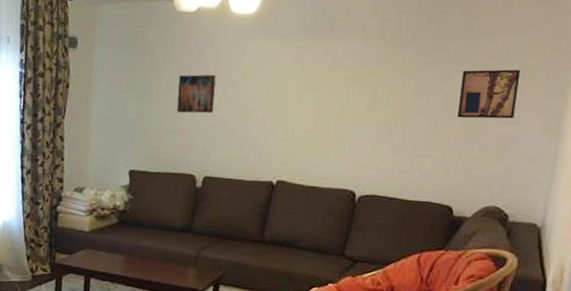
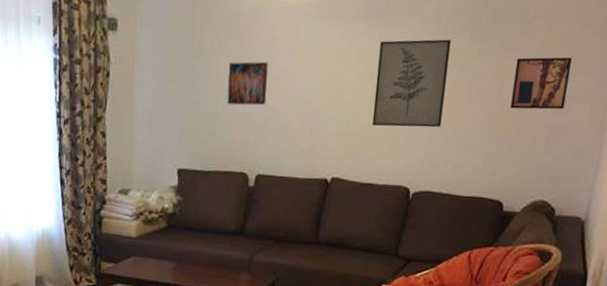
wall art: none [317,53,395,135] -> present [372,39,451,128]

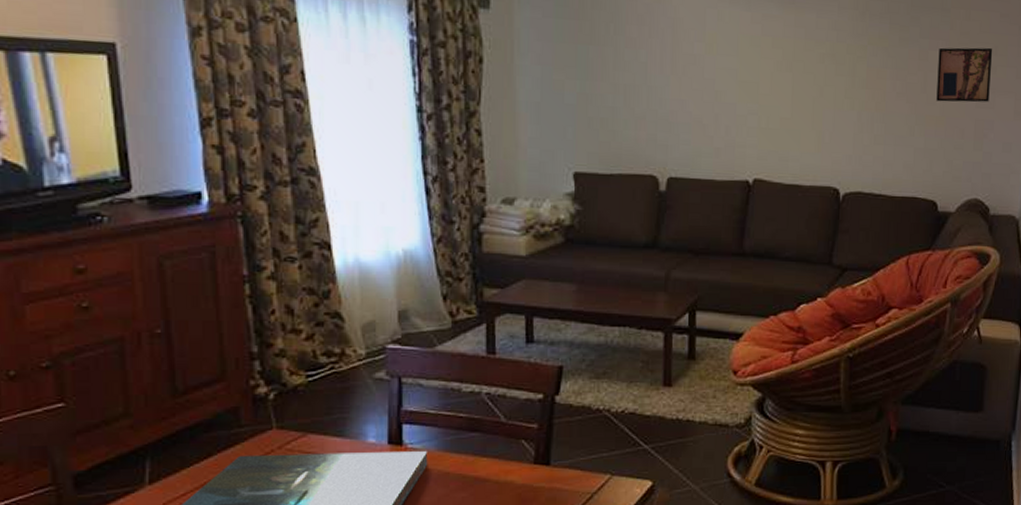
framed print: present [227,61,269,106] -> none [627,47,674,98]
wall art: present [372,39,451,128] -> none [794,26,871,122]

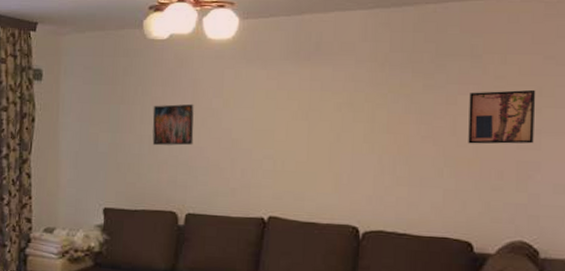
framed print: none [627,47,674,98] -> present [152,103,194,146]

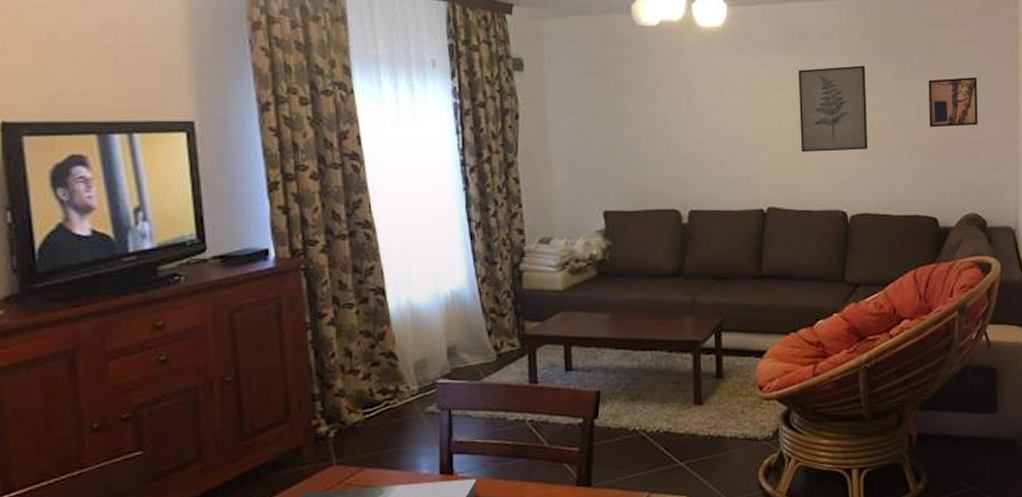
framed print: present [152,103,194,146] -> none [648,95,691,141]
wall art: none [309,76,391,165] -> present [799,65,868,153]

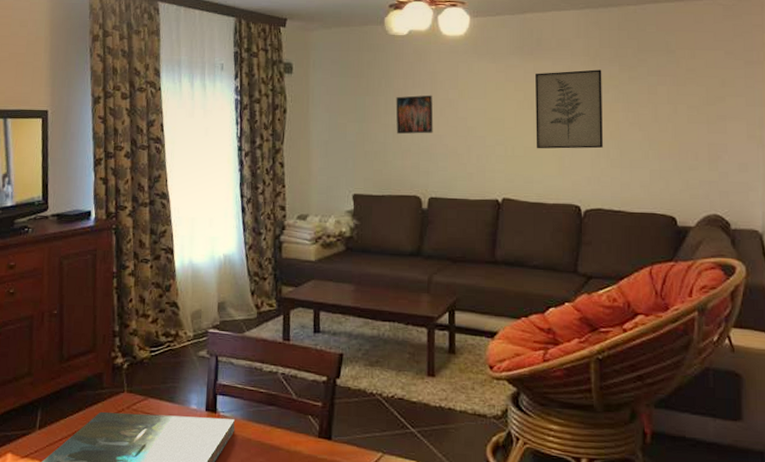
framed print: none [648,95,691,141] -> present [396,95,433,135]
wall art: present [928,76,978,128] -> none [667,80,721,129]

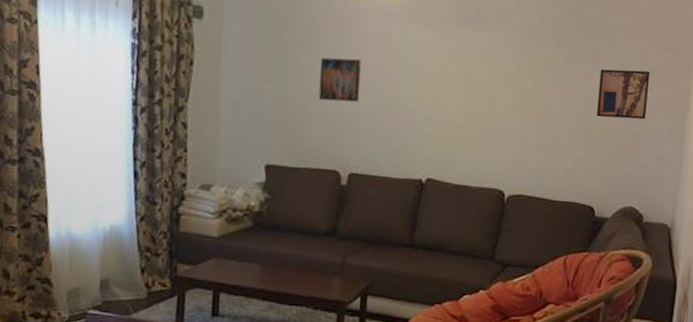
wall art: present [536,69,603,149] -> none [466,45,539,132]
wall art: none [667,80,721,129] -> present [597,69,651,120]

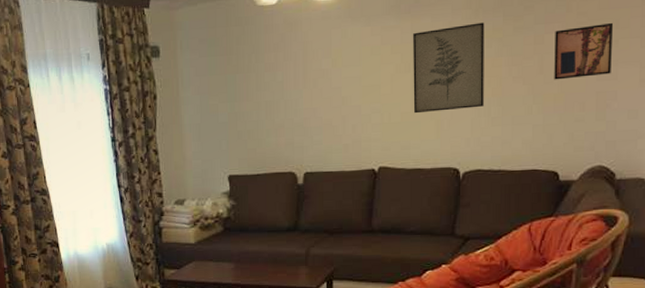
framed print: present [318,57,361,102] -> none [267,66,307,111]
wall art: none [466,45,539,132] -> present [413,22,485,114]

